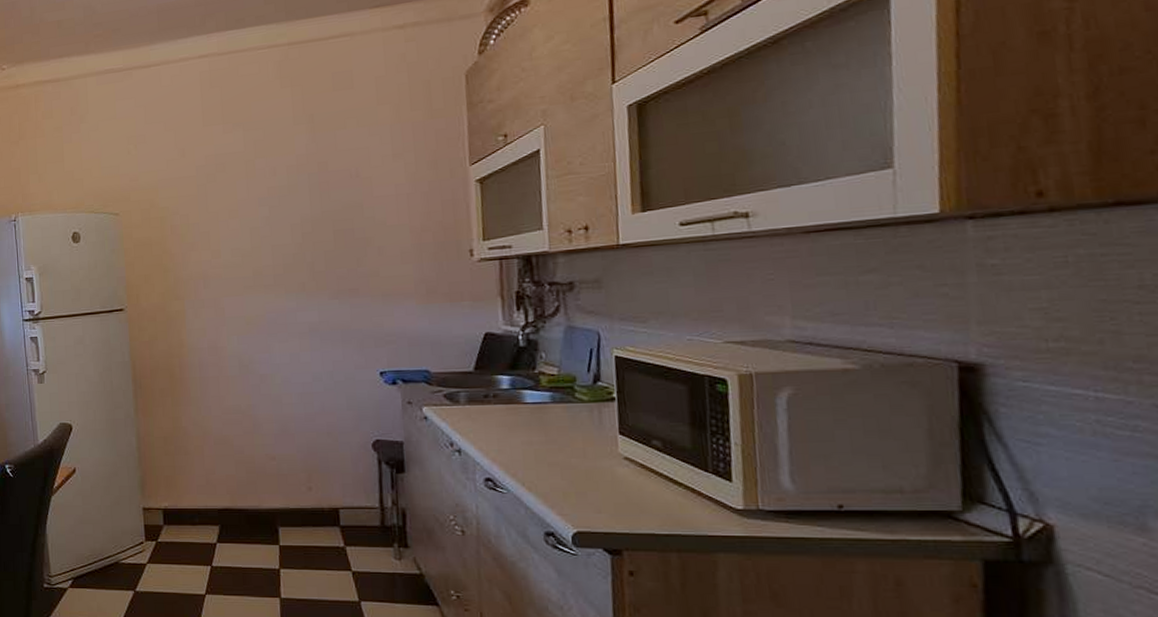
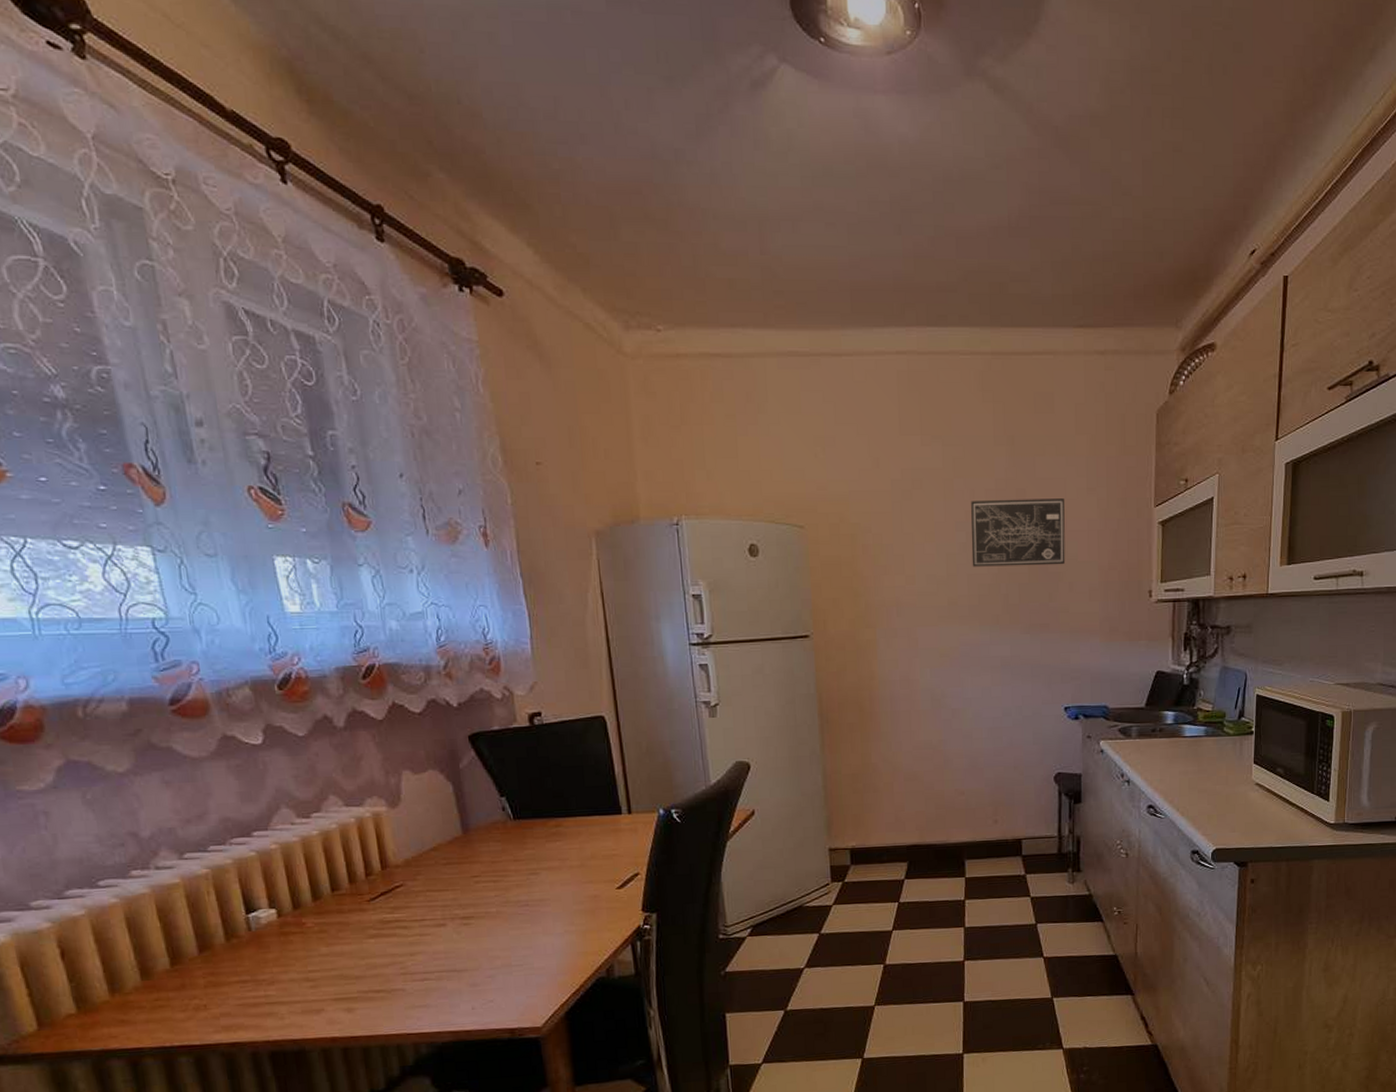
wall art: none [273,167,373,238] -> present [971,498,1066,567]

